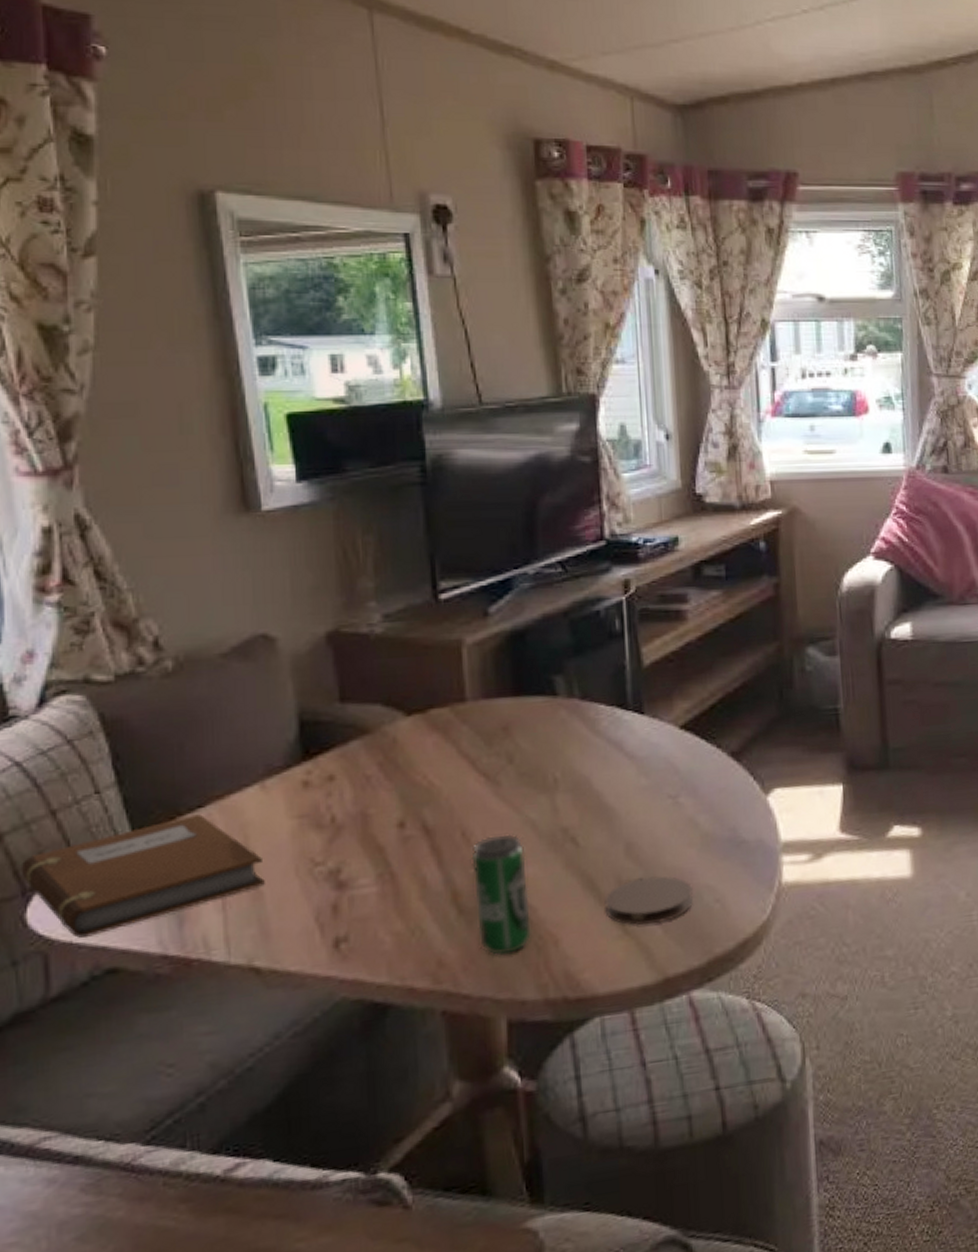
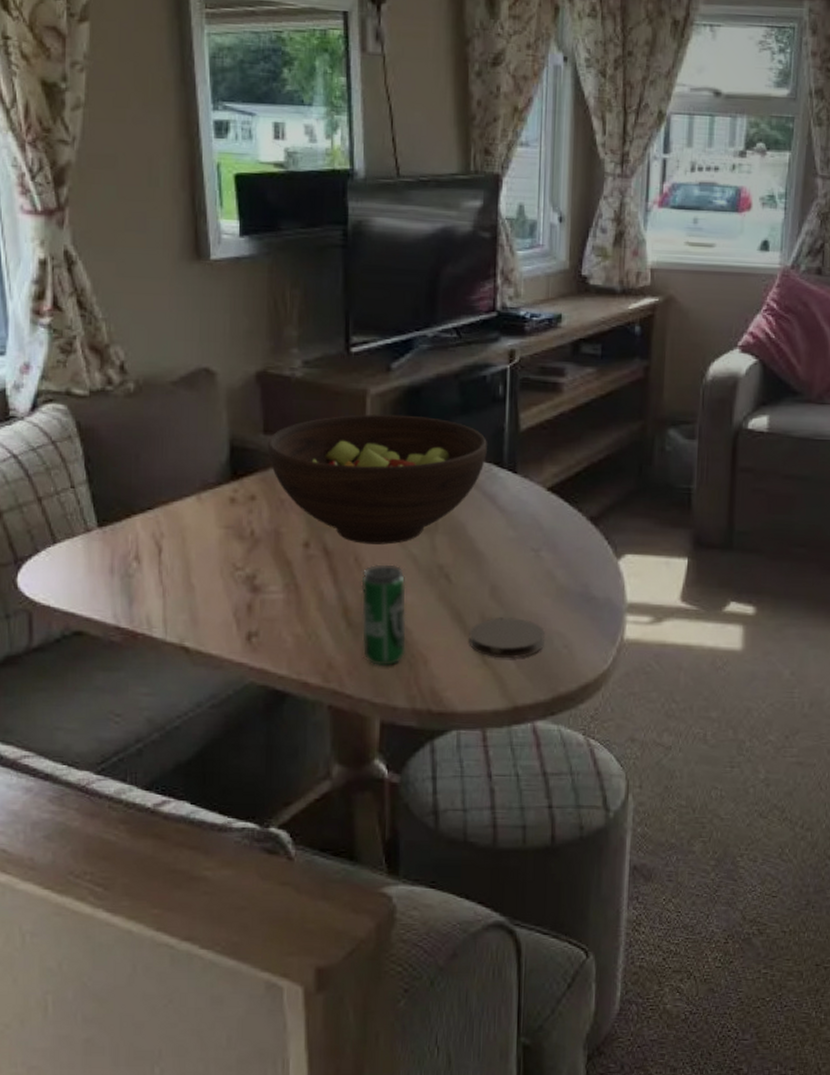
notebook: present [20,814,265,938] -> none [14,515,196,603]
fruit bowl: none [345,662,608,816] -> present [267,414,487,545]

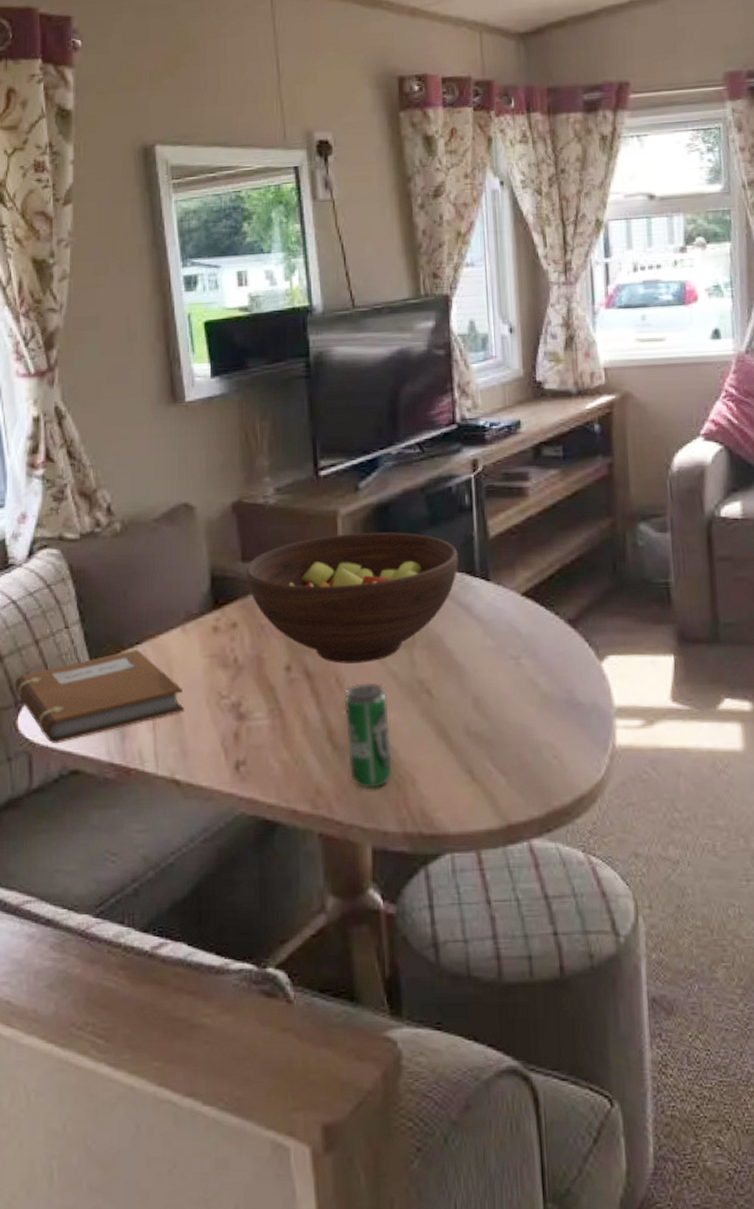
notebook: none [14,515,196,603] -> present [14,650,184,743]
coaster: present [469,617,545,659] -> none [455,730,535,774]

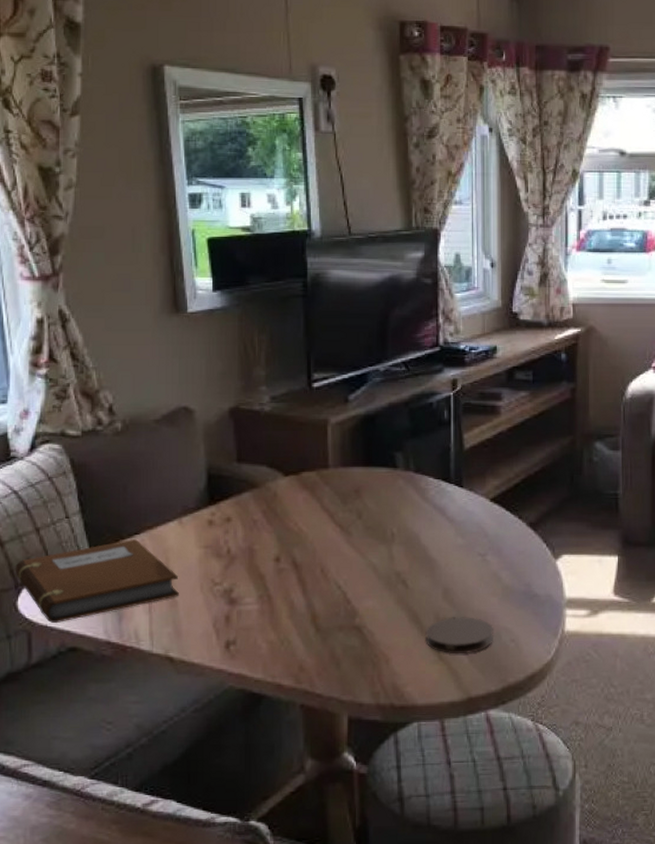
fruit bowl: present [246,532,458,664] -> none [241,440,436,556]
beverage can: present [343,682,392,788] -> none [327,574,369,666]
coaster: none [455,730,535,774] -> present [425,617,495,654]

